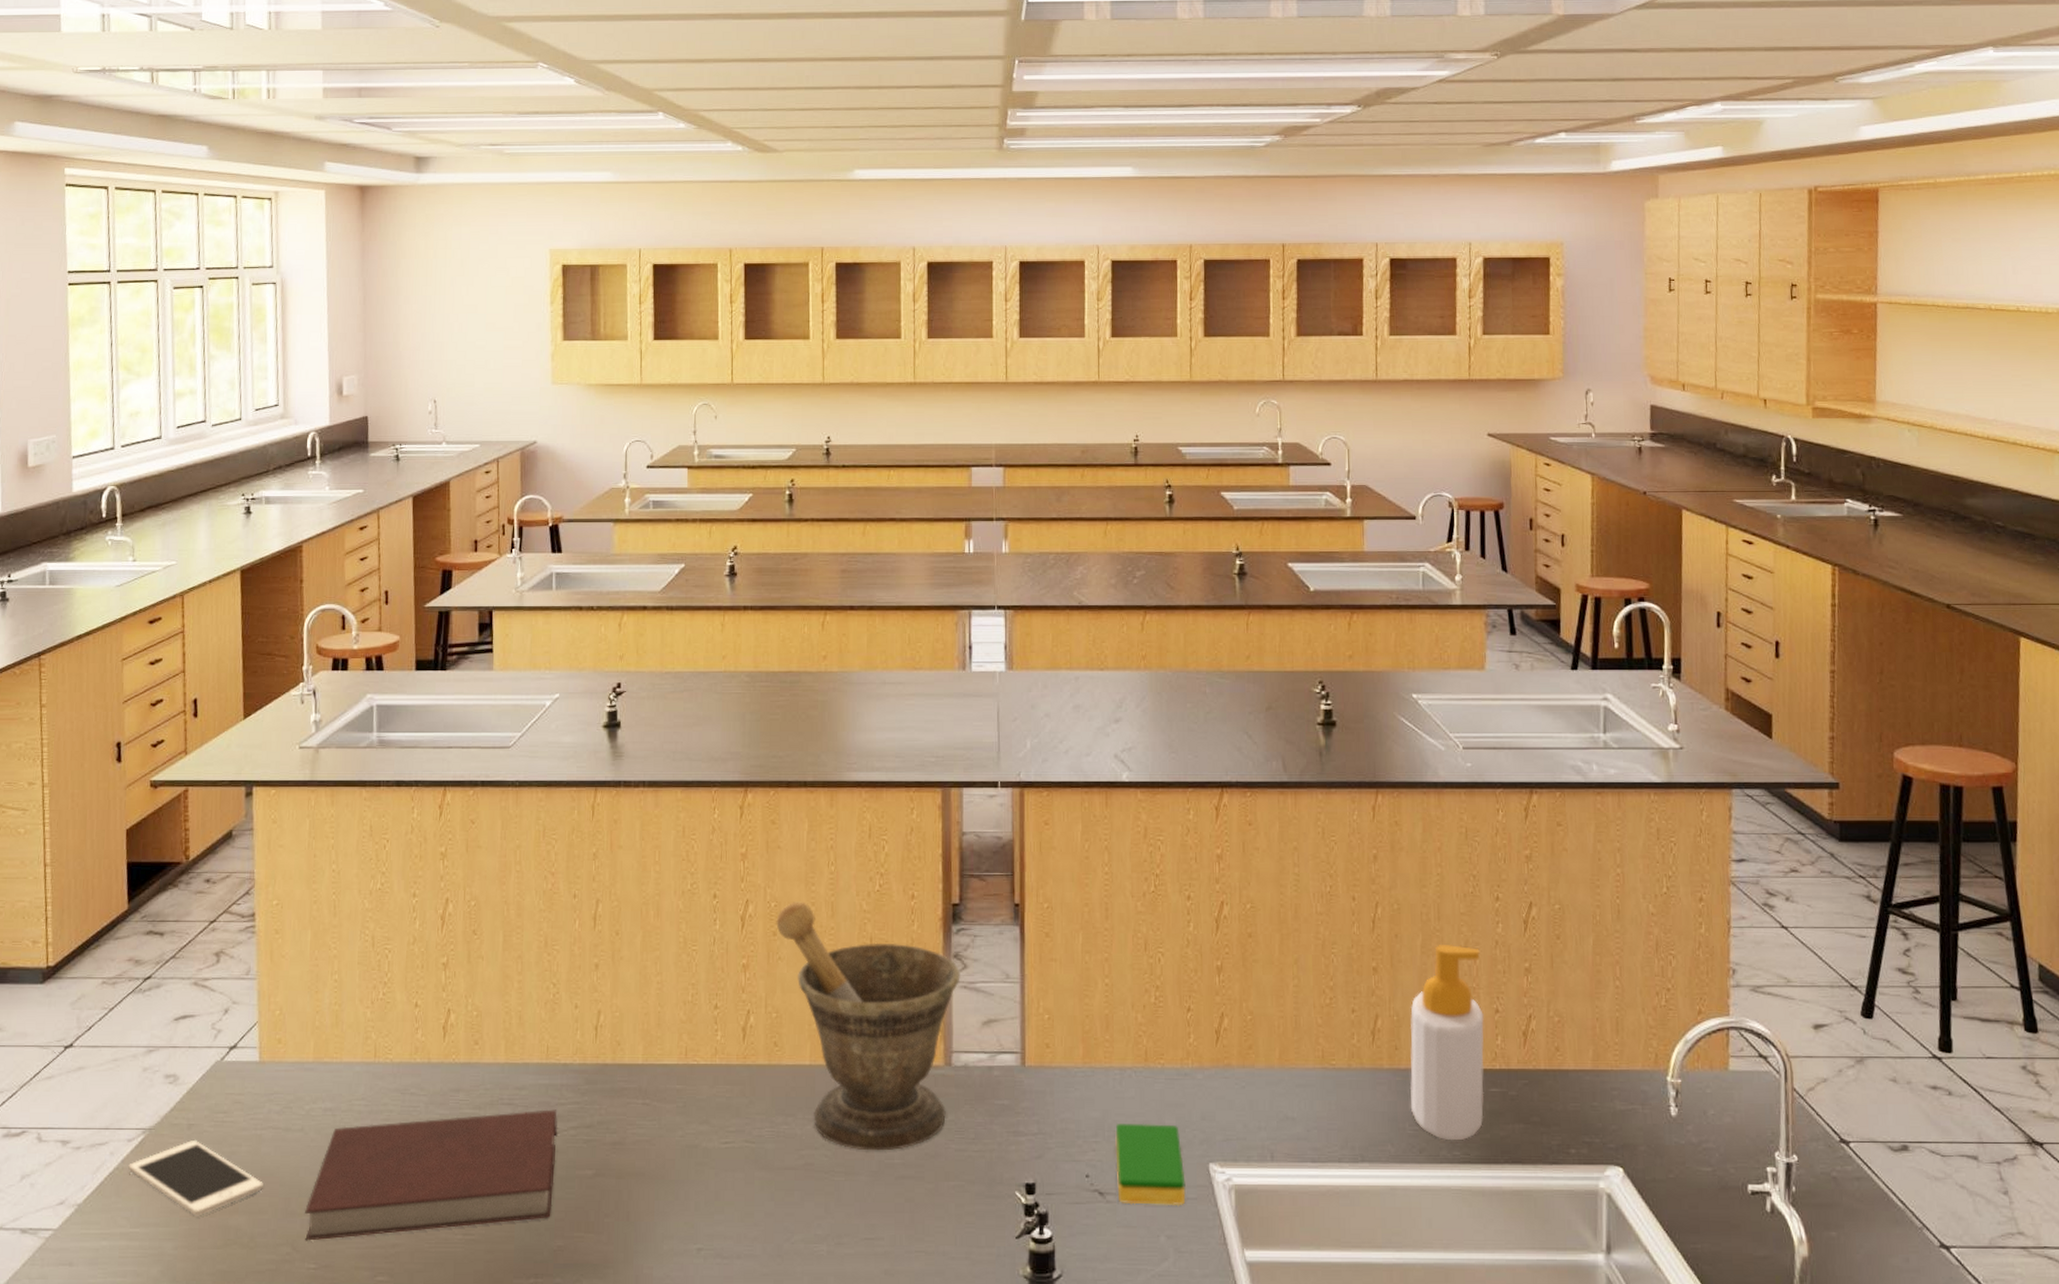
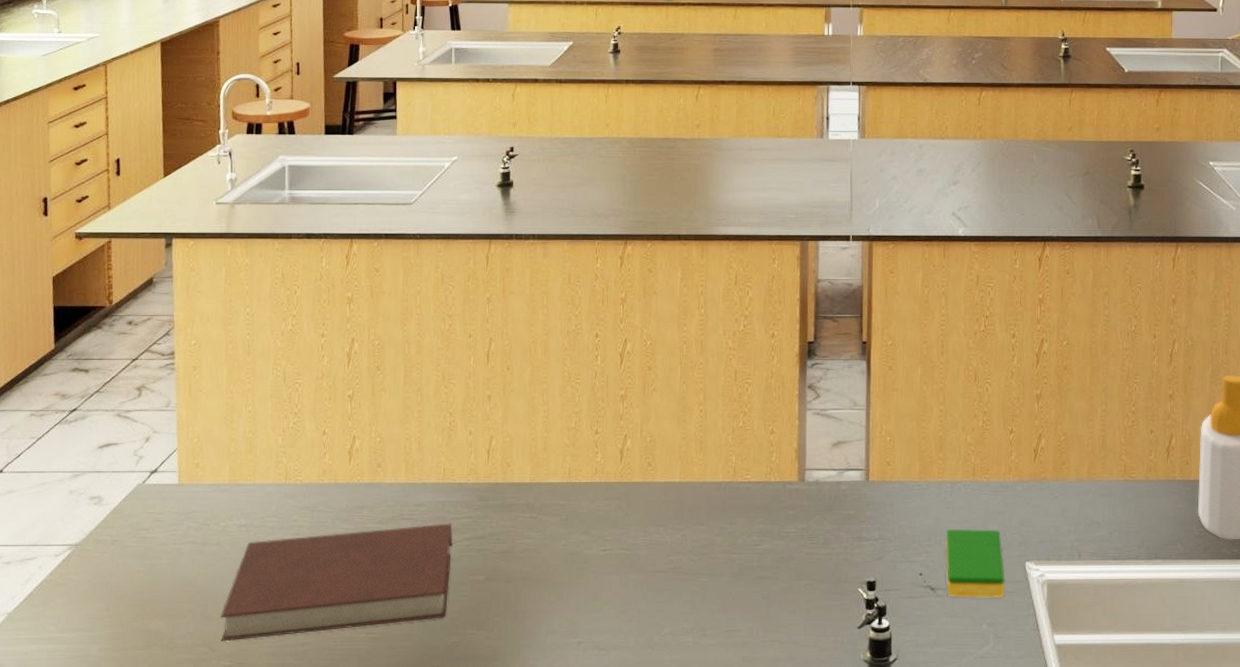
cell phone: present [128,1139,263,1216] -> none [56,554,182,622]
mortar and pestle: present [776,902,960,1151] -> none [651,340,814,556]

